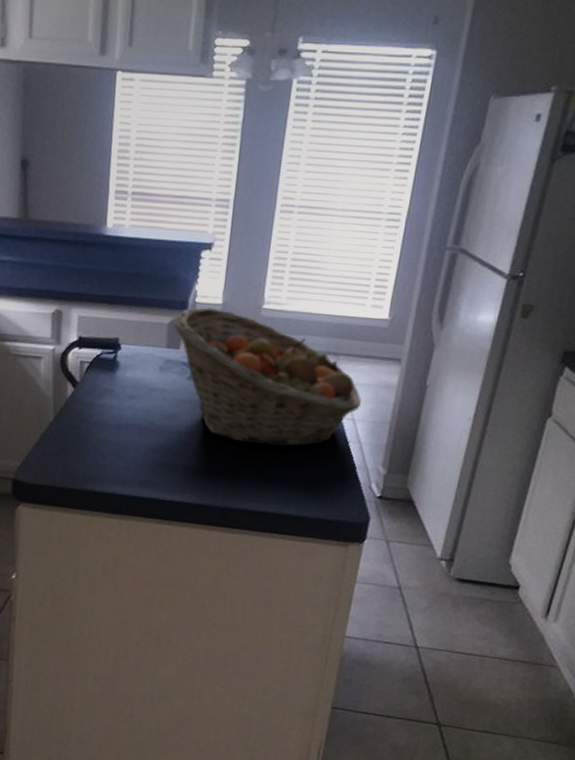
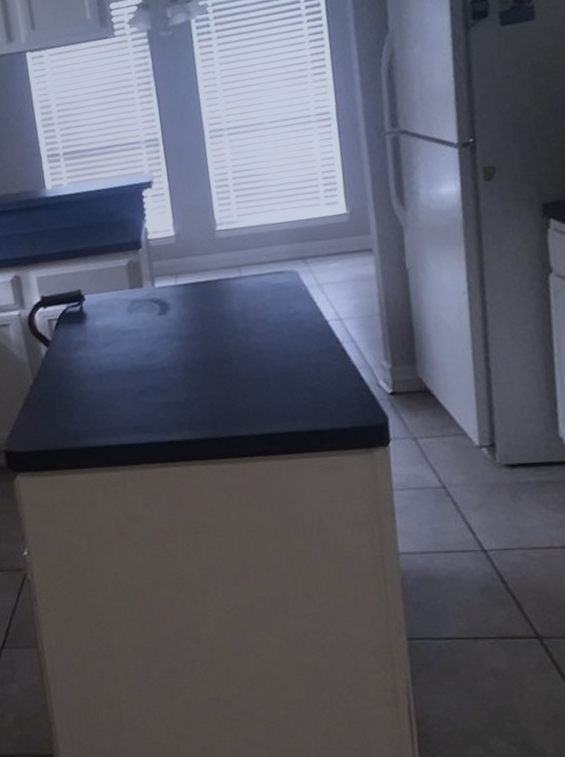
fruit basket: present [174,307,361,447] -> none [131,240,343,366]

